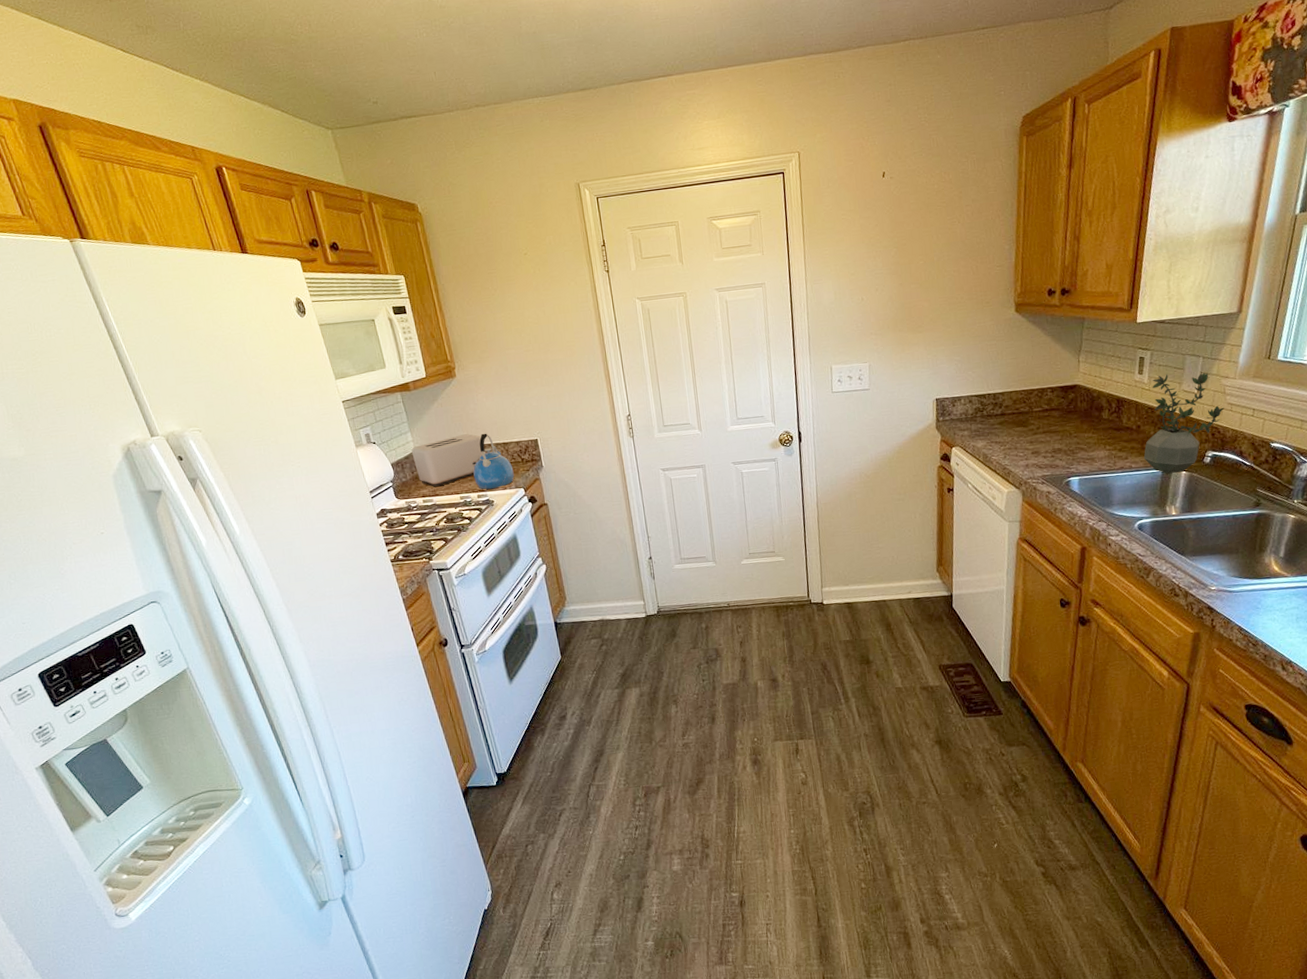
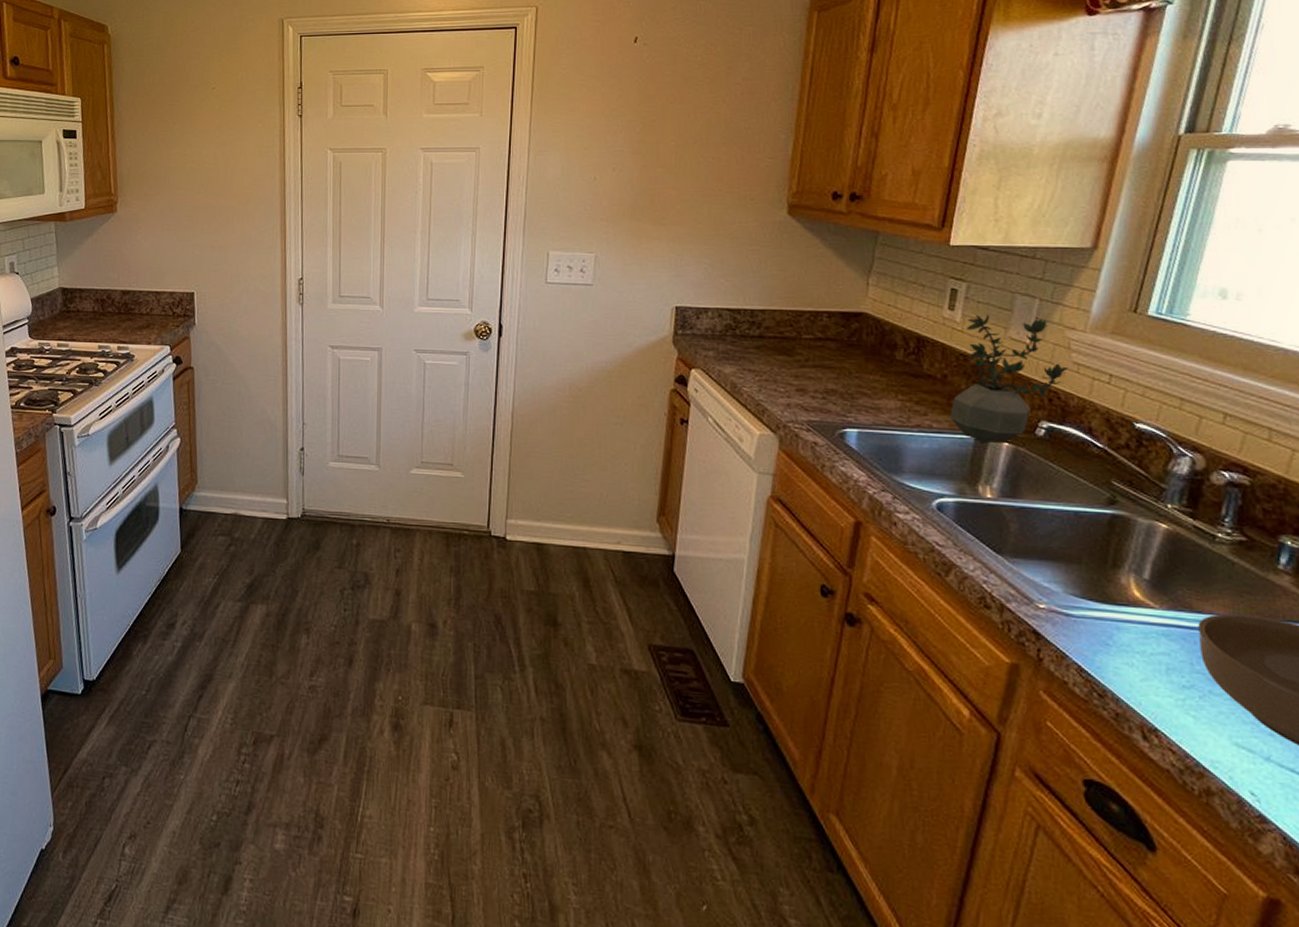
toaster: present [411,434,485,487] -> none [55,276,134,331]
kettle: present [473,433,515,490] -> none [117,278,162,342]

